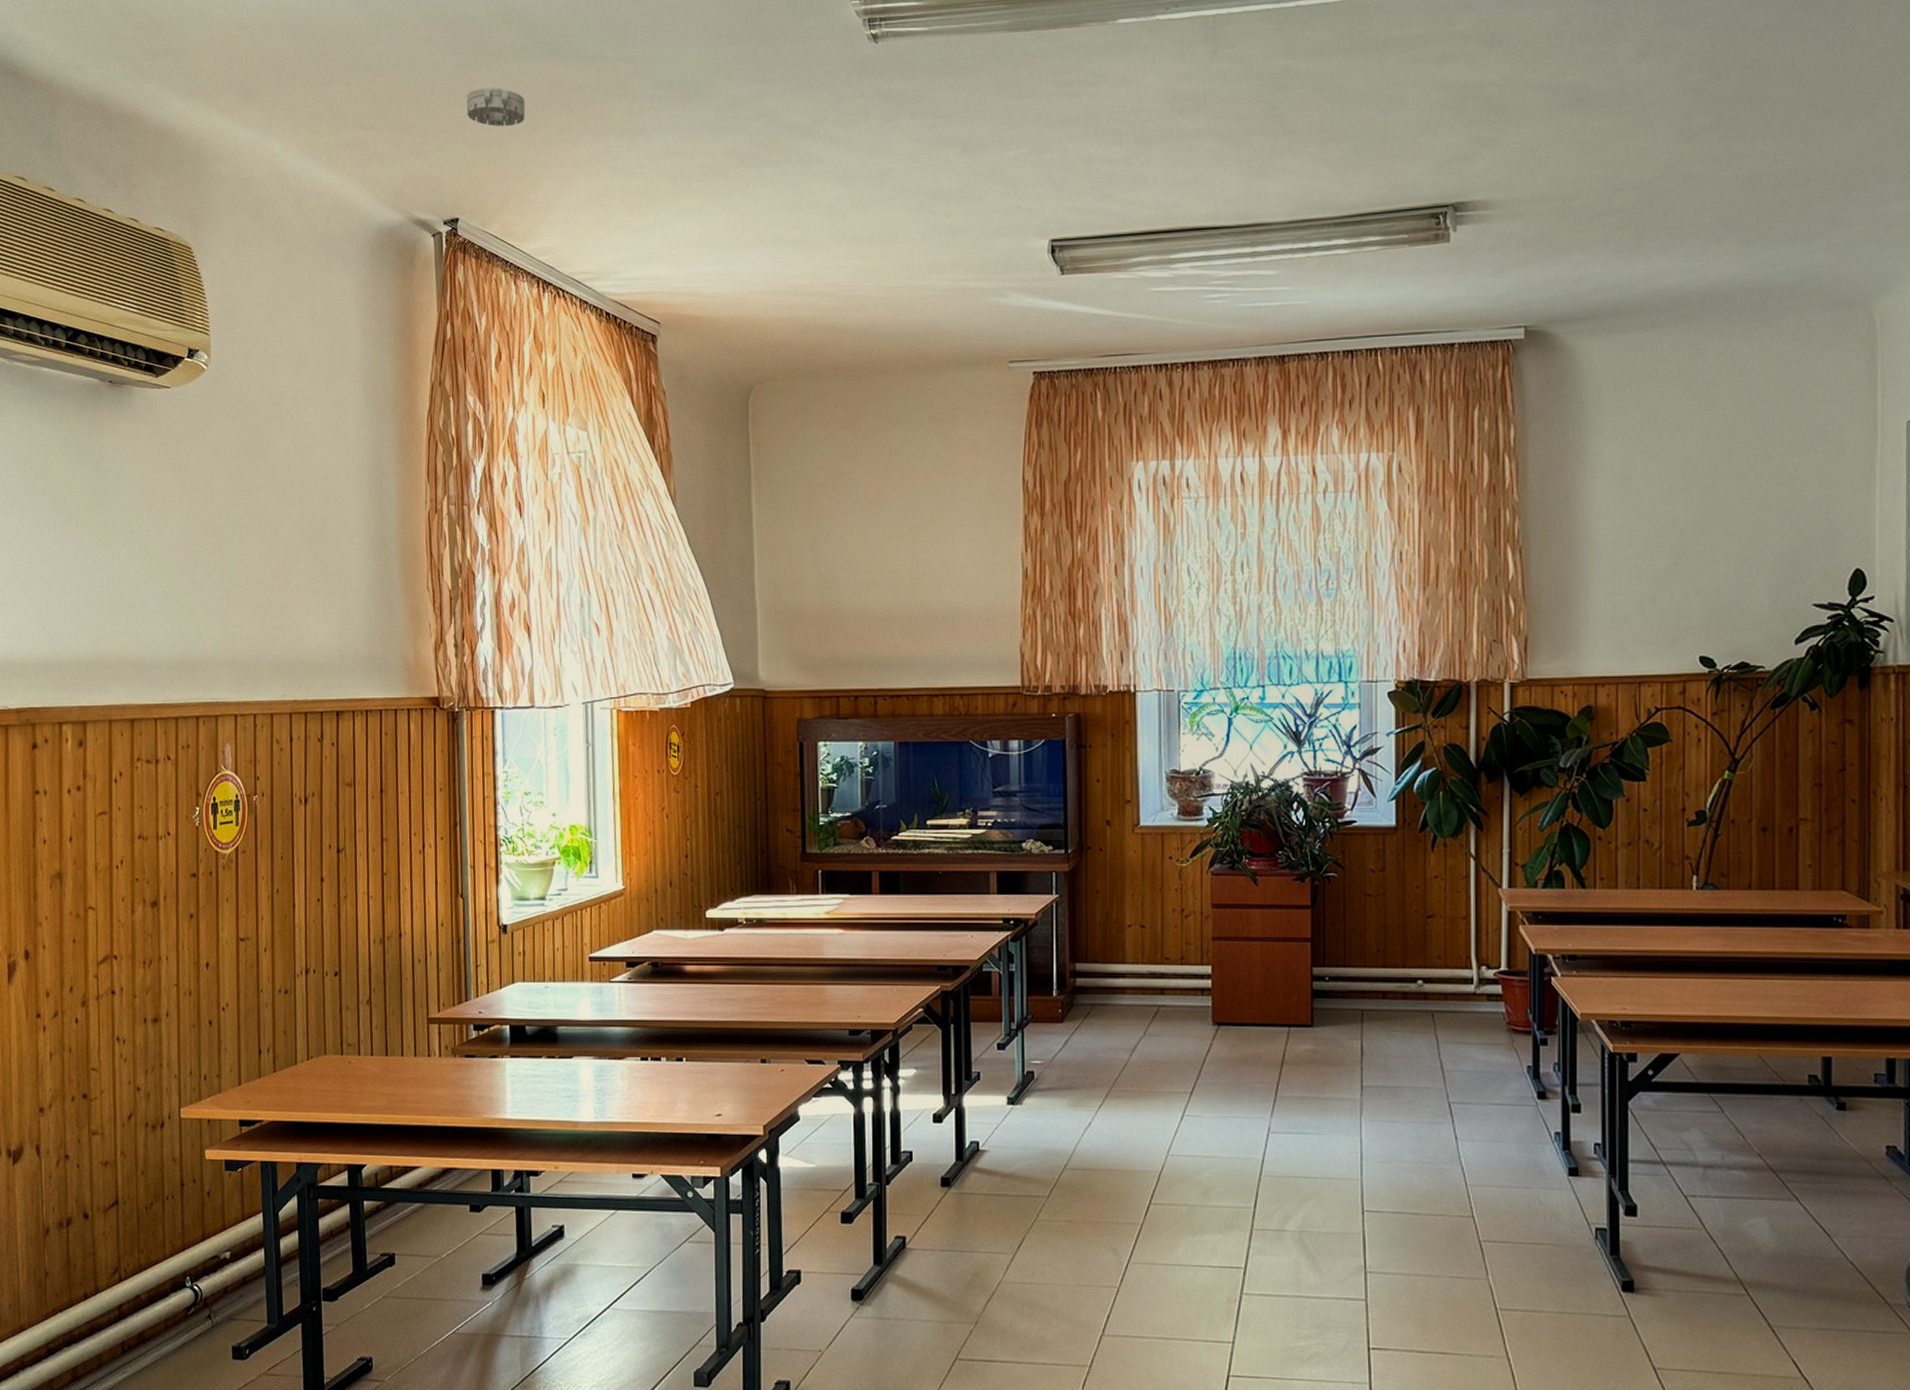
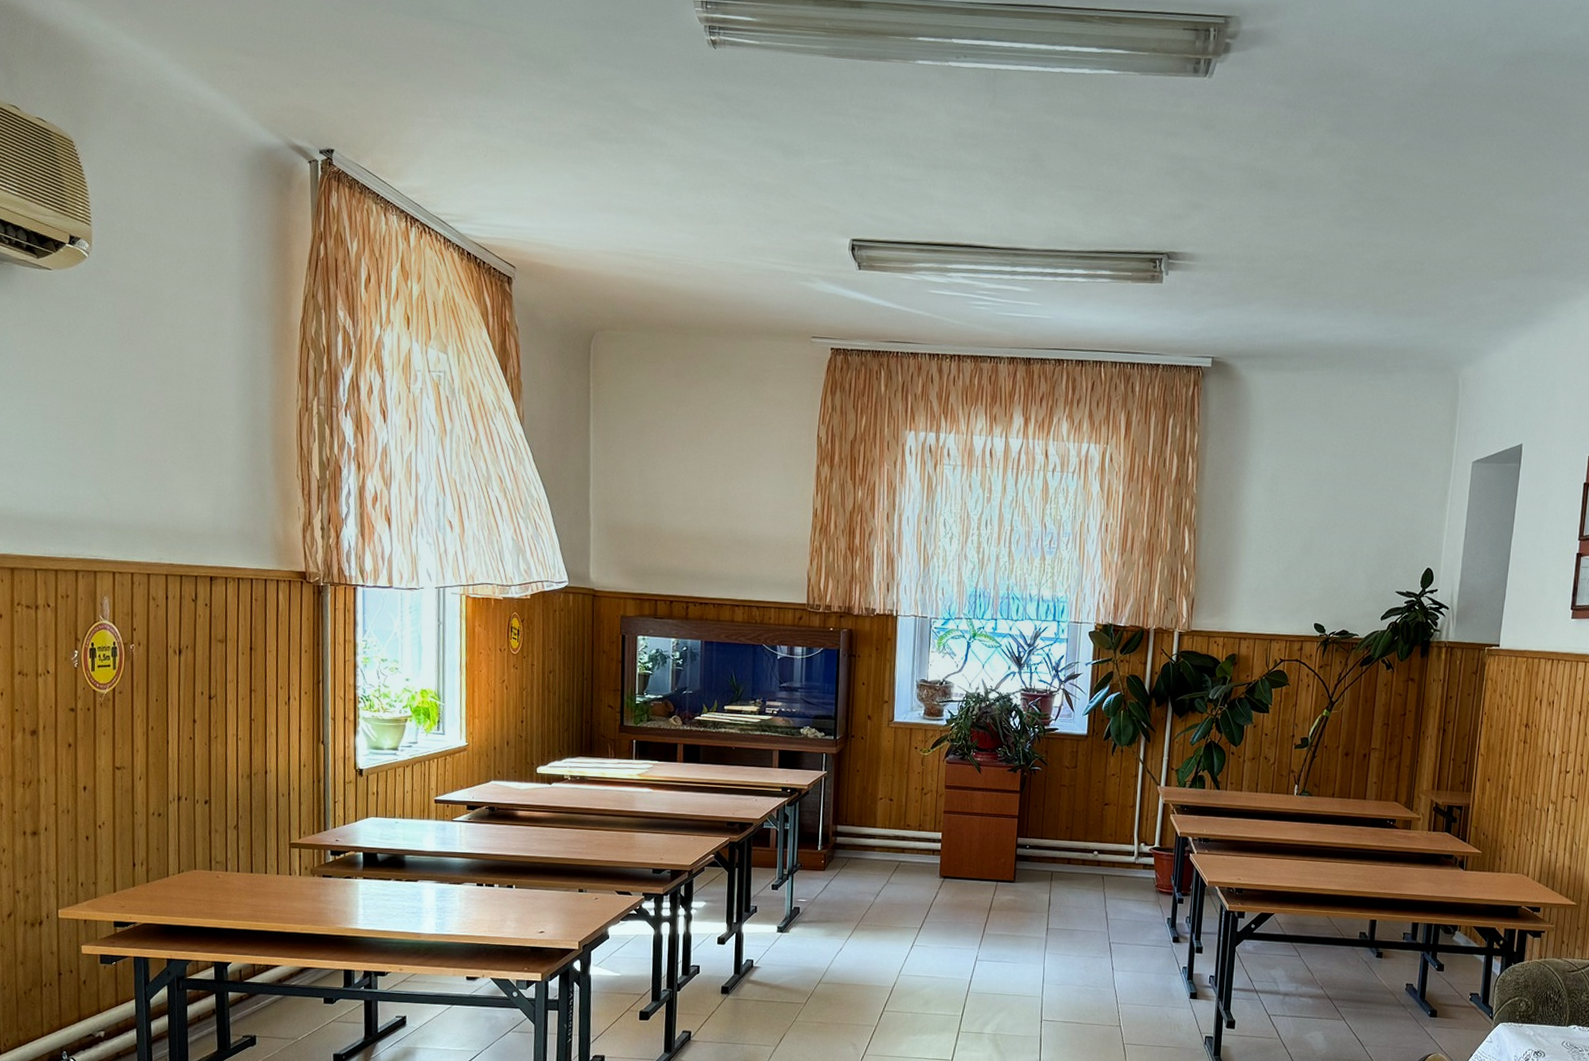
smoke detector: present [466,86,526,127] -> none [343,33,399,73]

